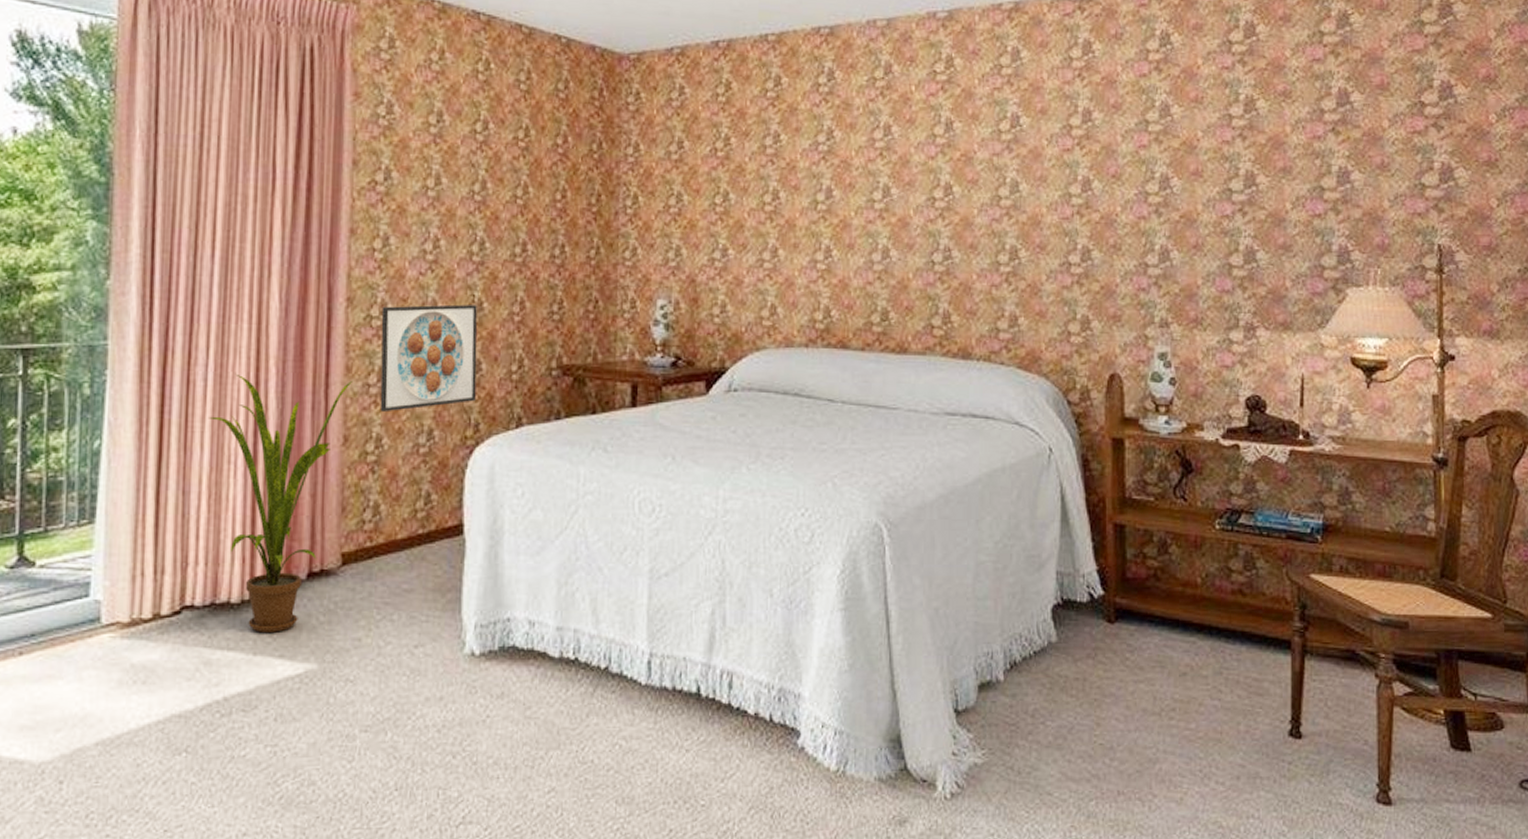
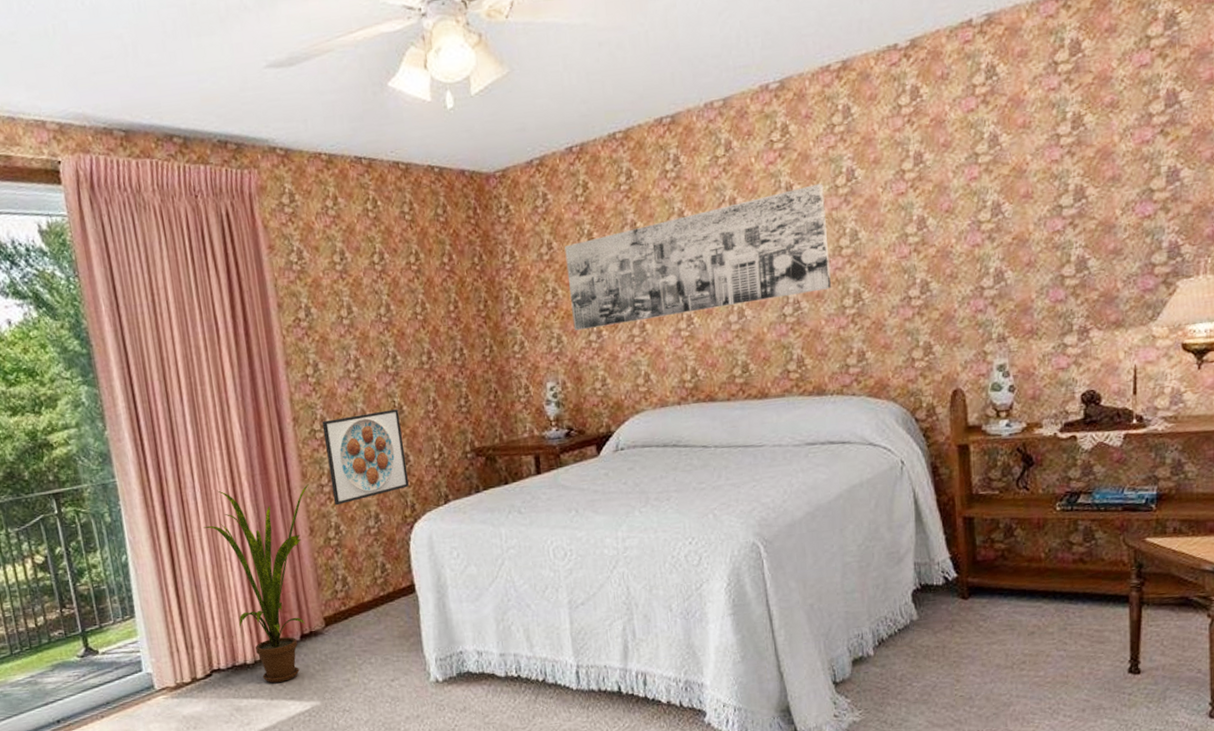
wall art: none [696,125,987,245] -> present [564,183,831,331]

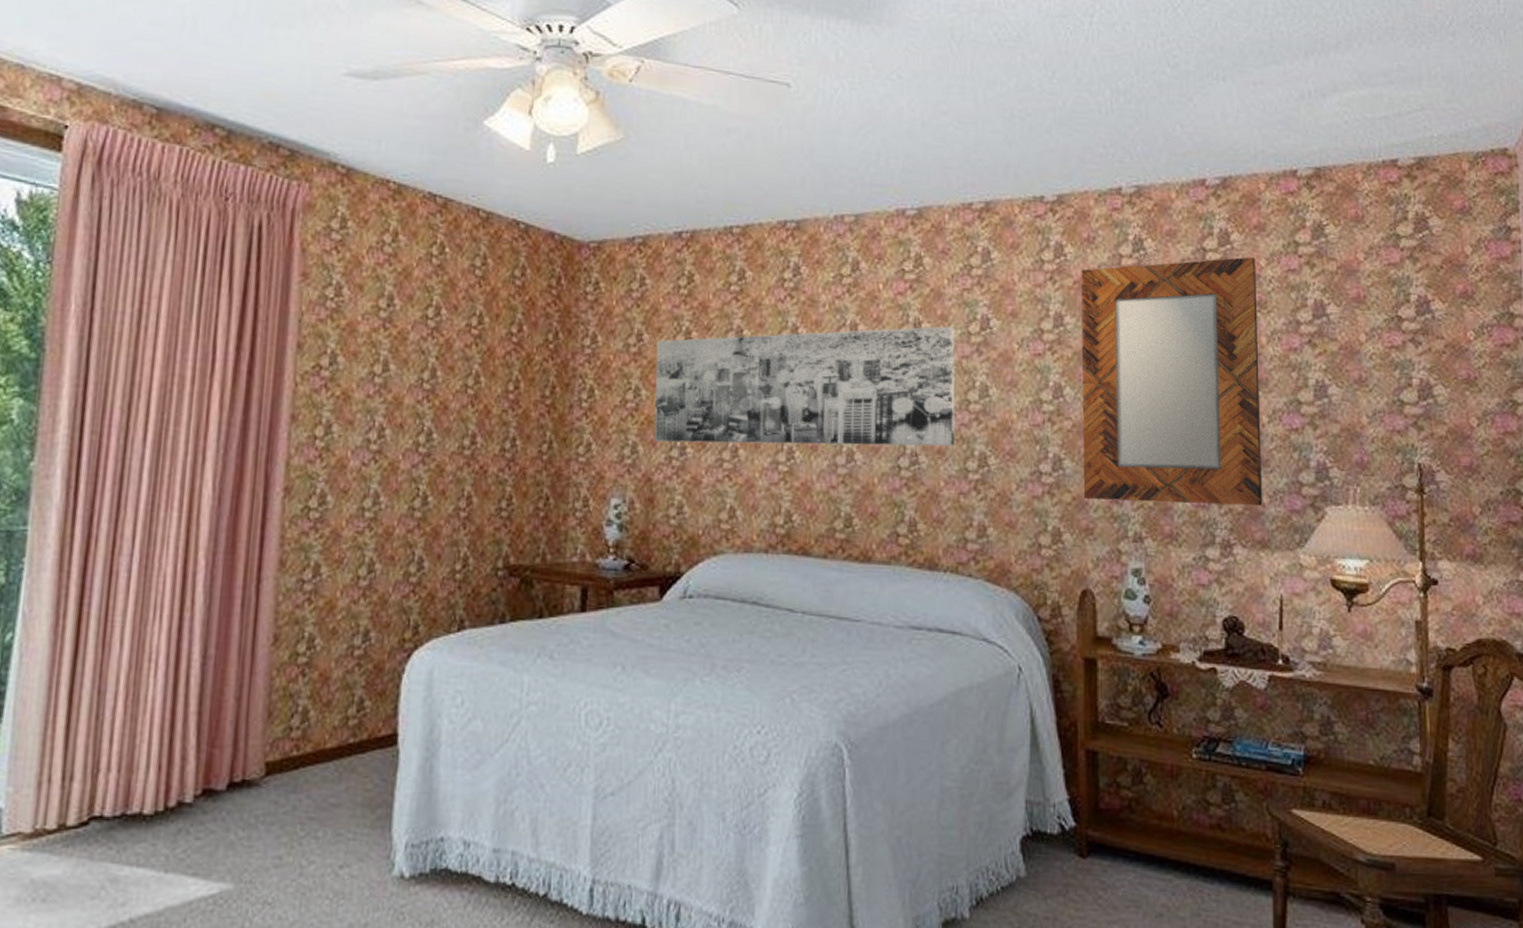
house plant: present [203,484,310,683] -> none [131,565,287,848]
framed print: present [322,409,409,506] -> none [313,497,422,611]
home mirror: none [937,60,1117,314] -> present [1081,257,1263,507]

